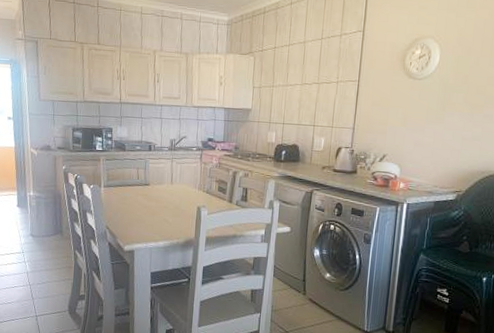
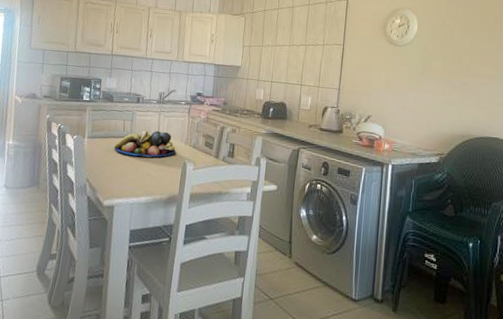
fruit bowl: none [130,177,190,204] -> present [114,130,176,158]

